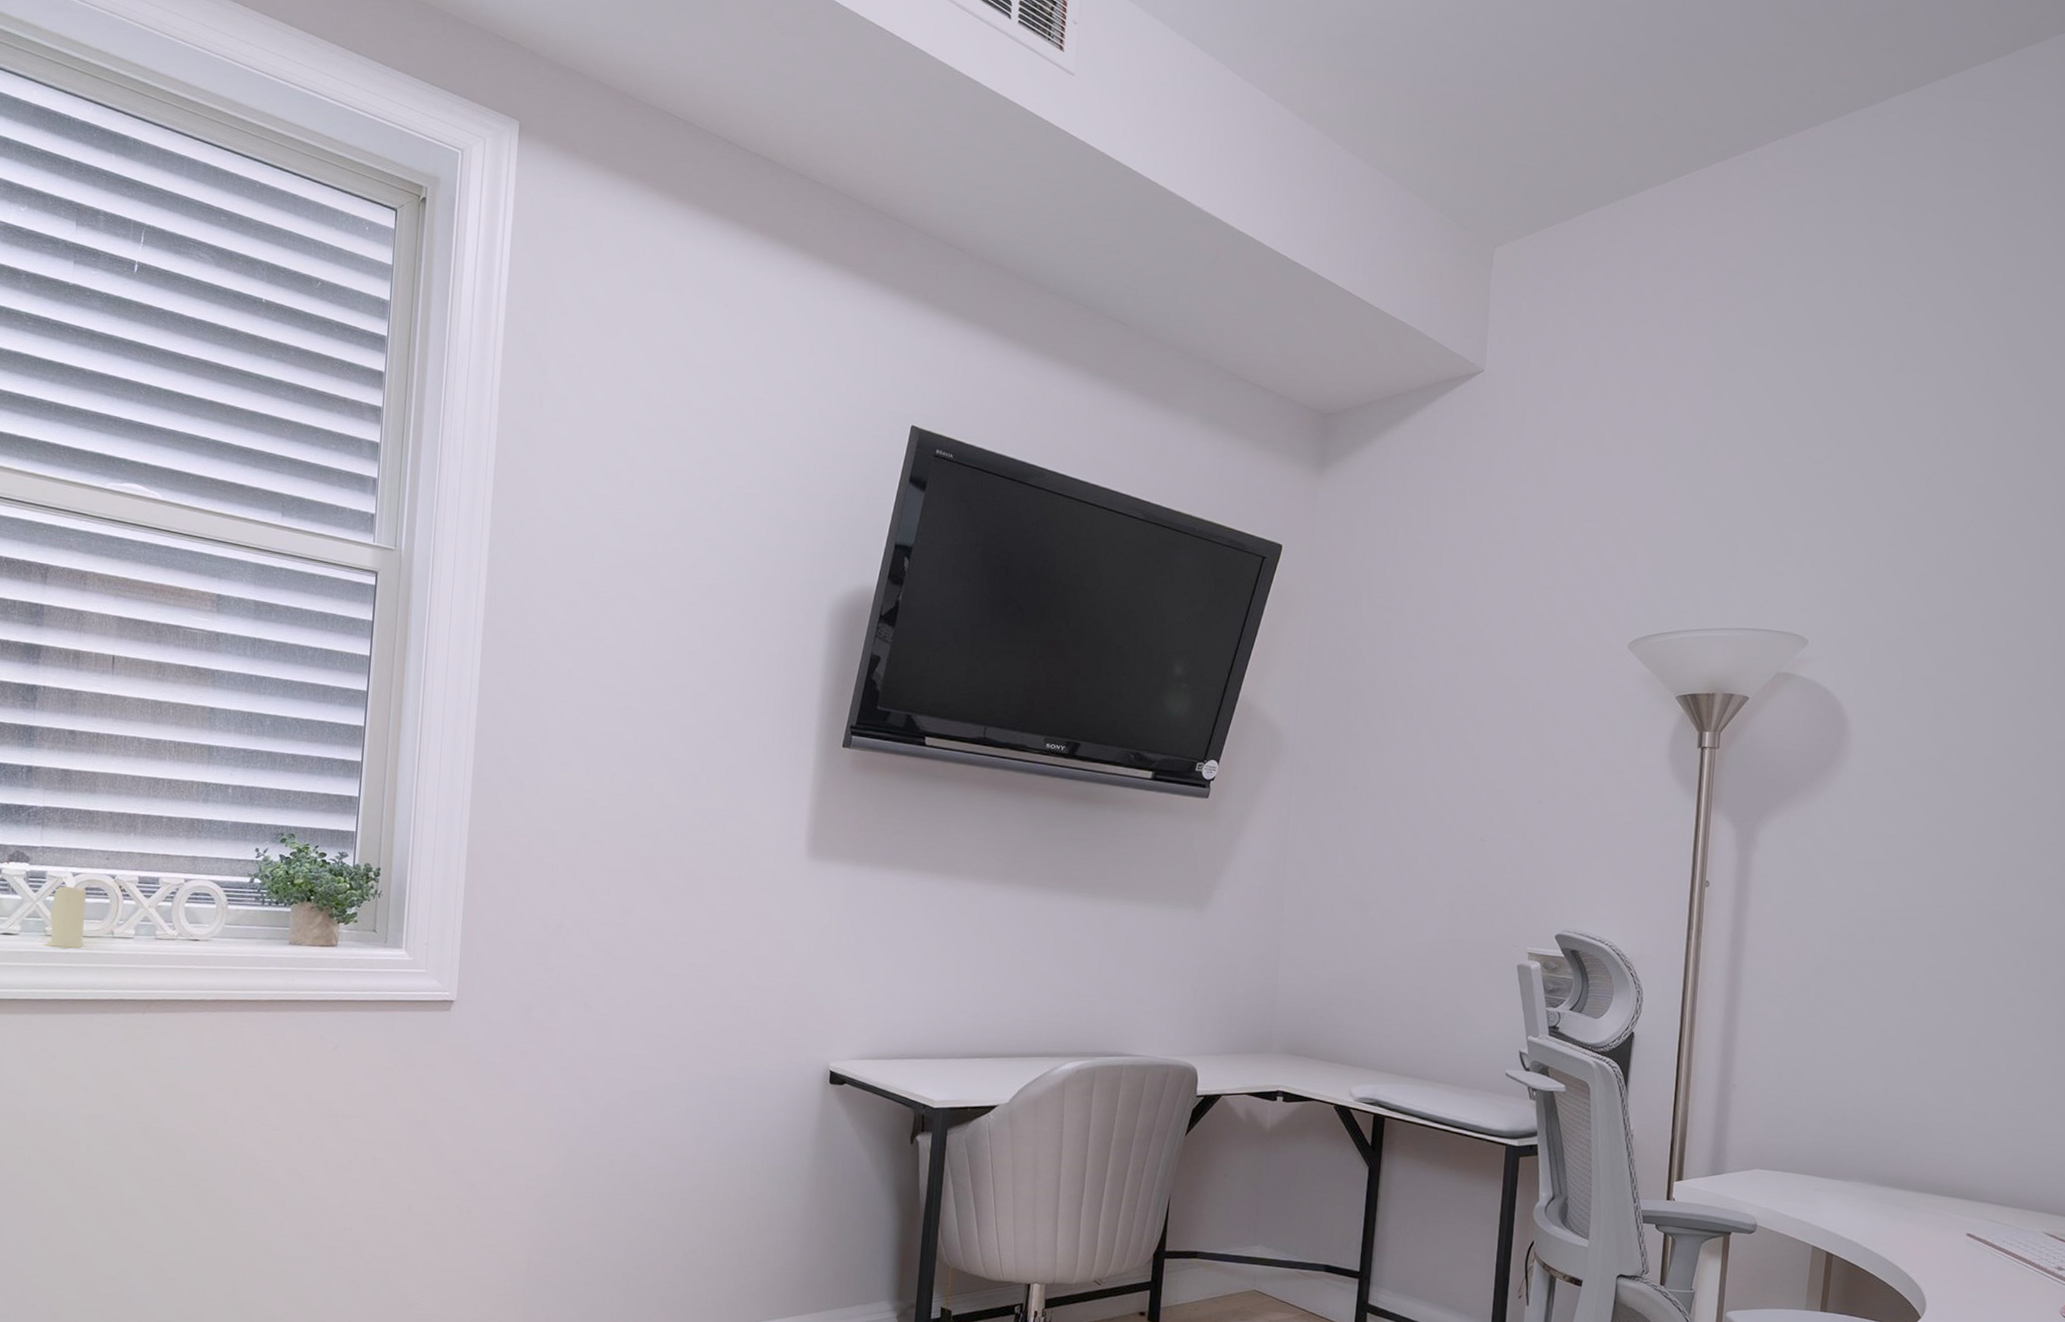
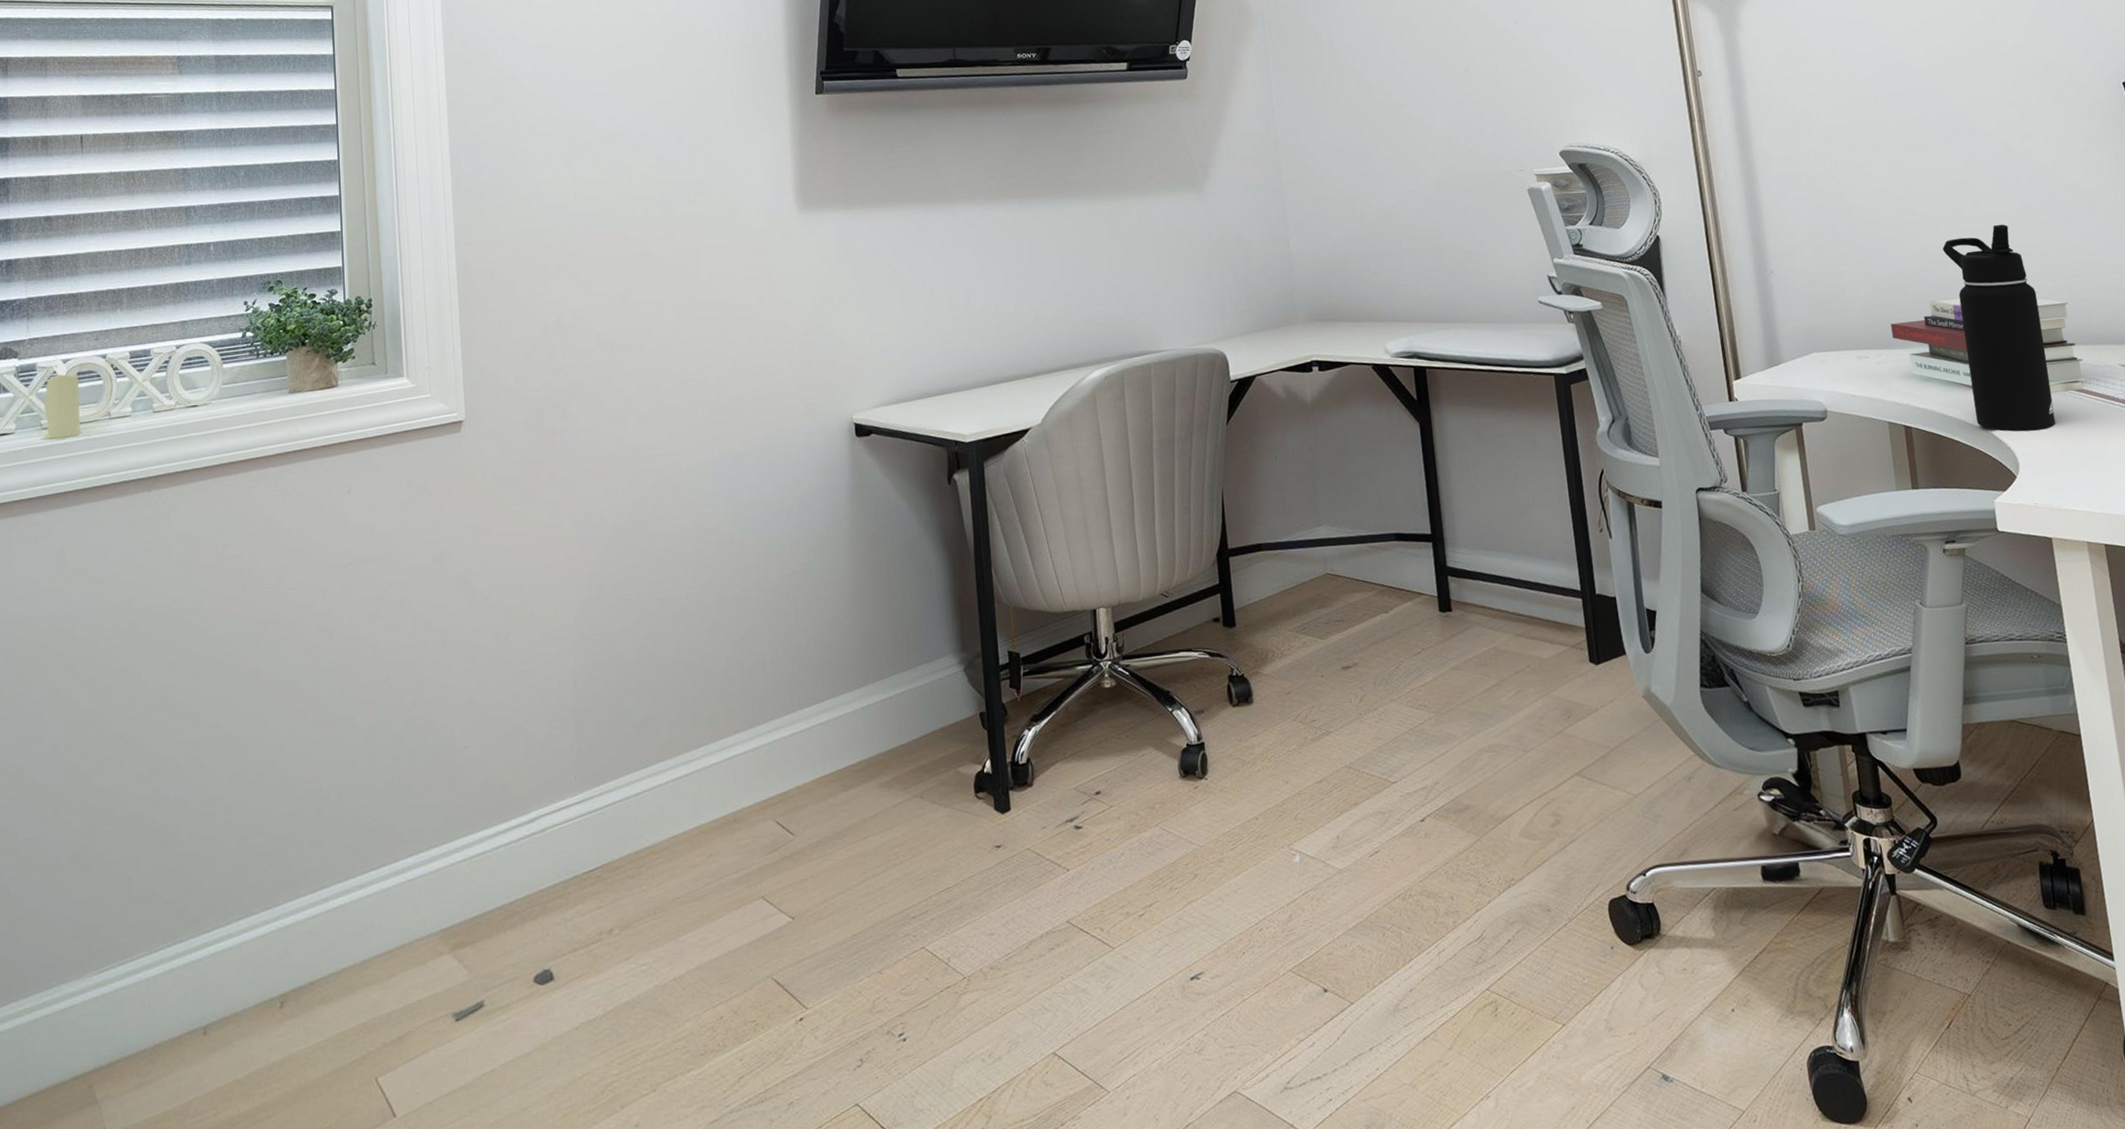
books: none [1835,1140,2009,1250] -> present [1890,298,2086,393]
water bottle: none [1896,1081,1981,1280] -> present [1942,224,2056,432]

